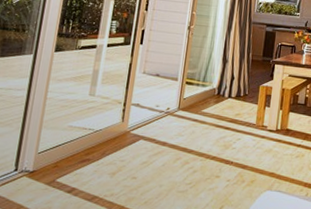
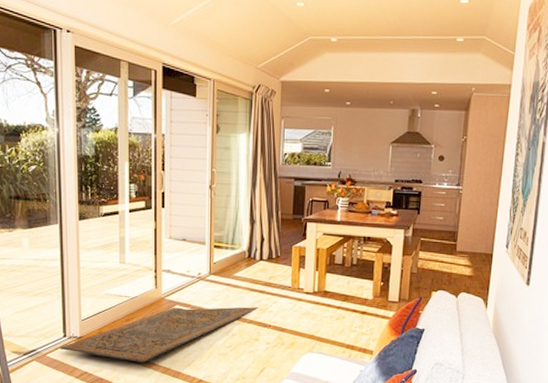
rug: none [7,141,223,200] -> present [59,307,259,362]

